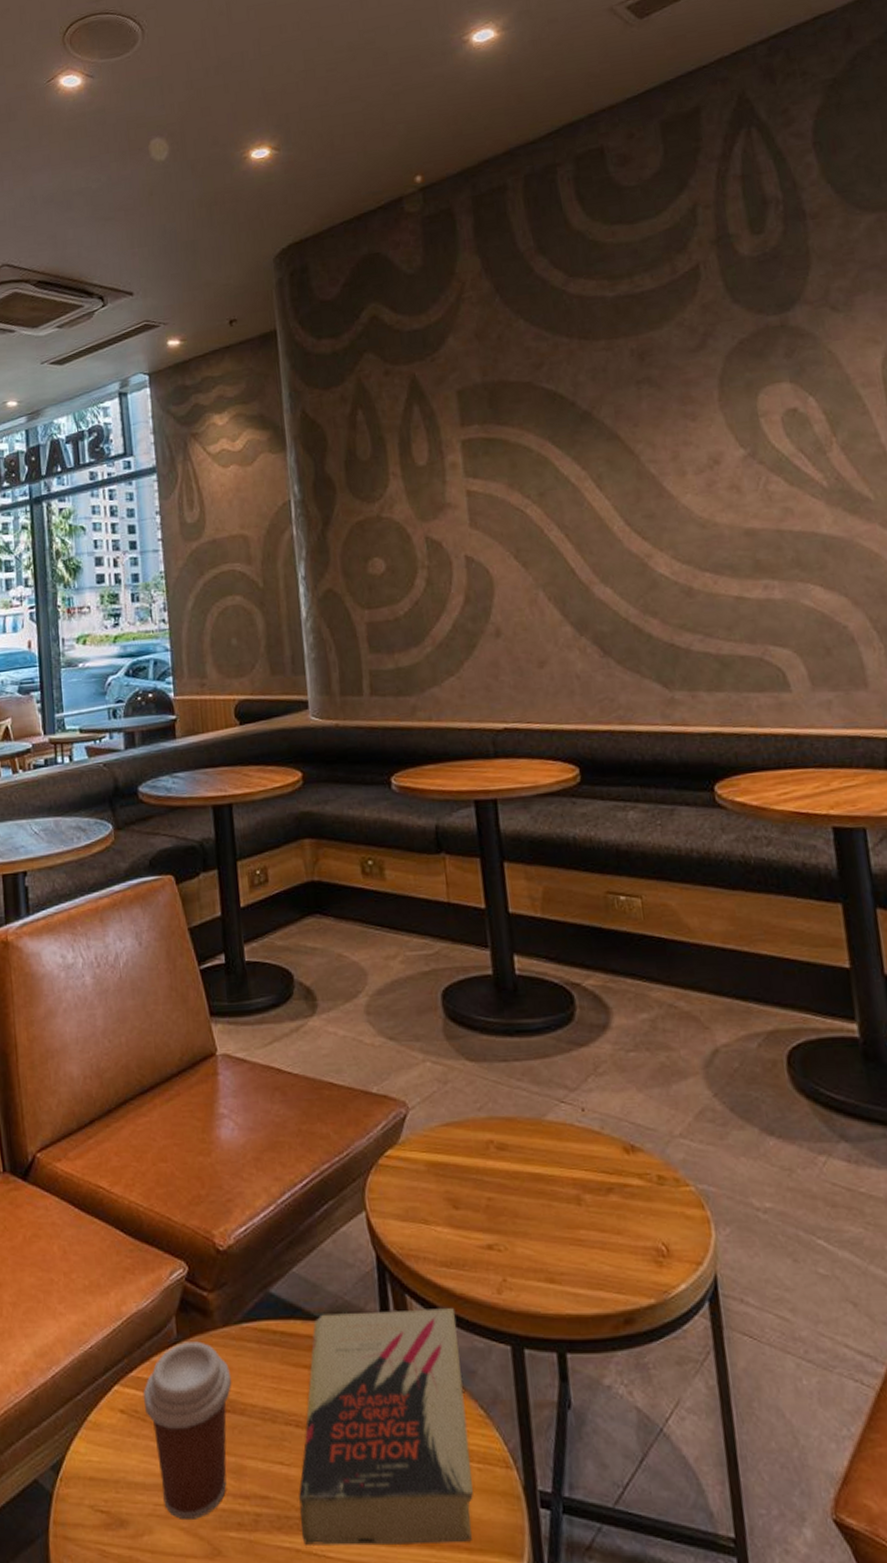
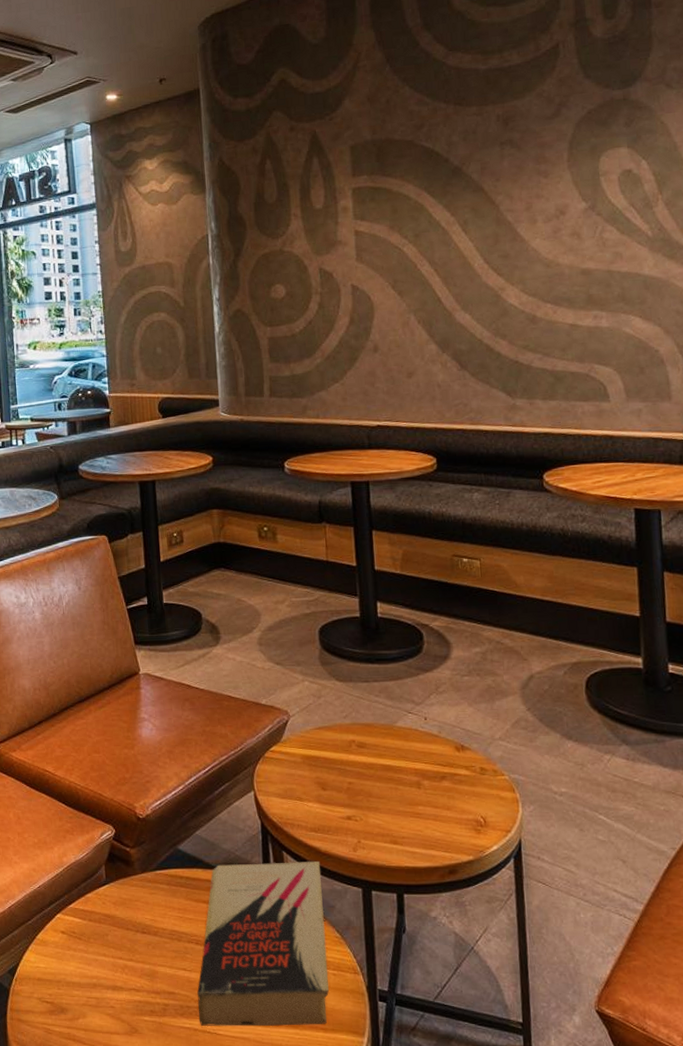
coffee cup: present [142,1341,232,1519] -> none [79,883,148,1008]

